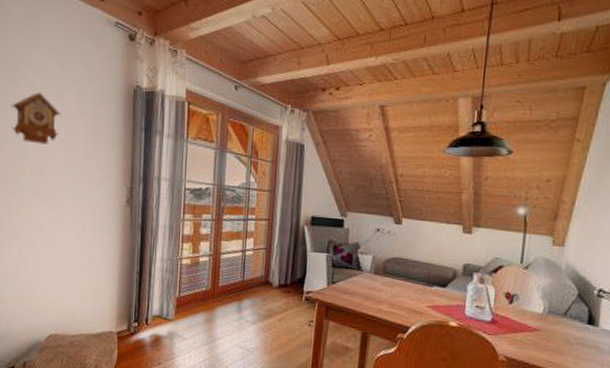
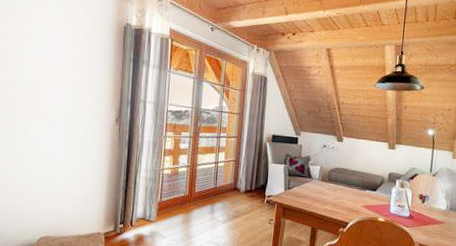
cuckoo clock: present [10,91,61,144] -> none [10,24,58,70]

